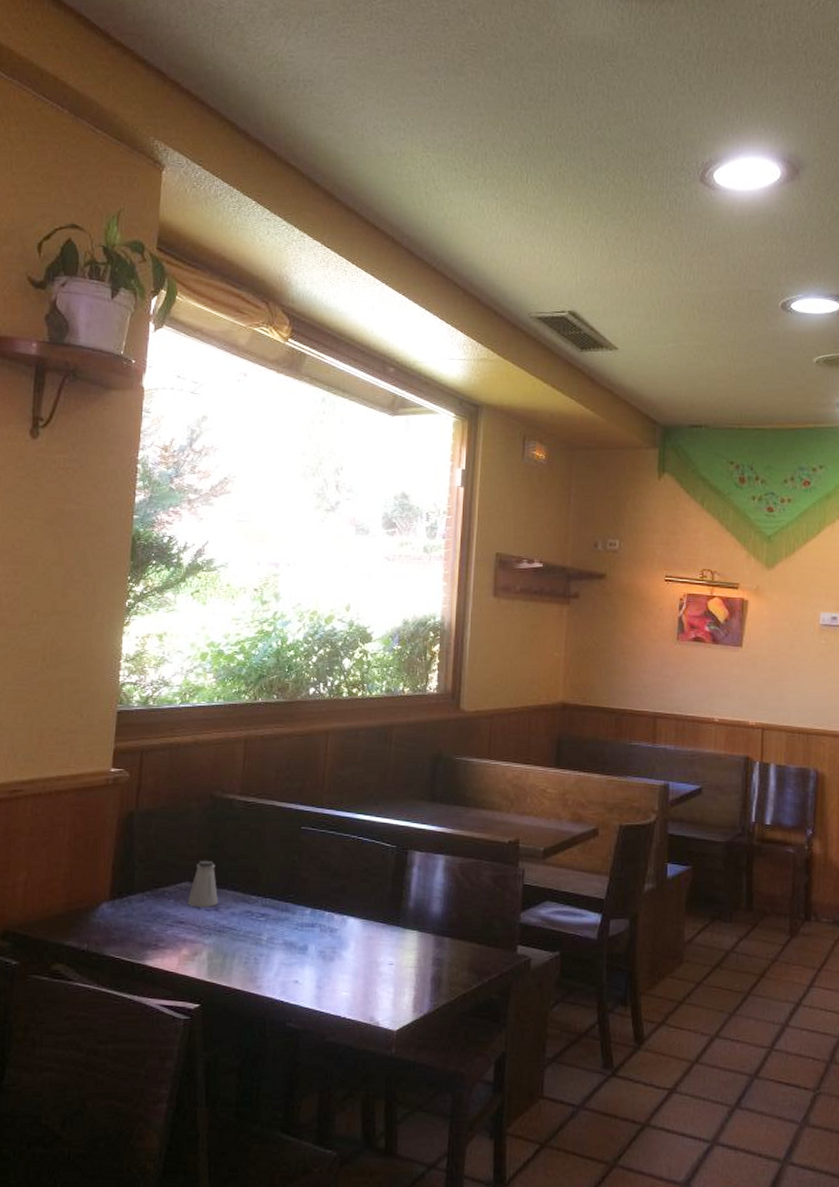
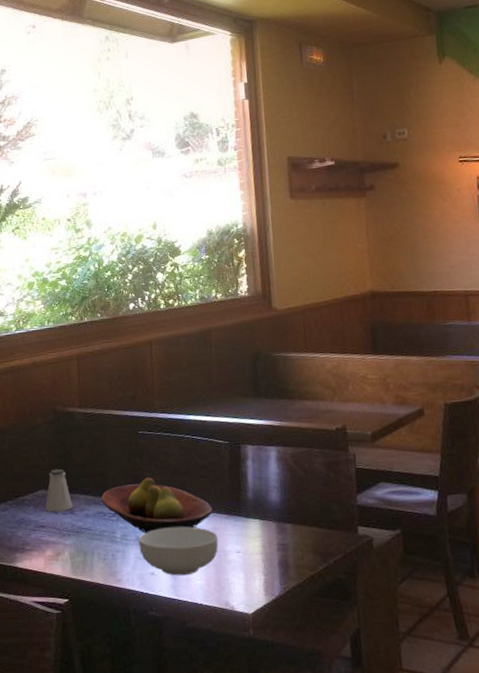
fruit bowl: none [250,877,370,938] -> present [100,477,213,533]
cereal bowl: none [285,933,372,986] -> present [138,526,219,576]

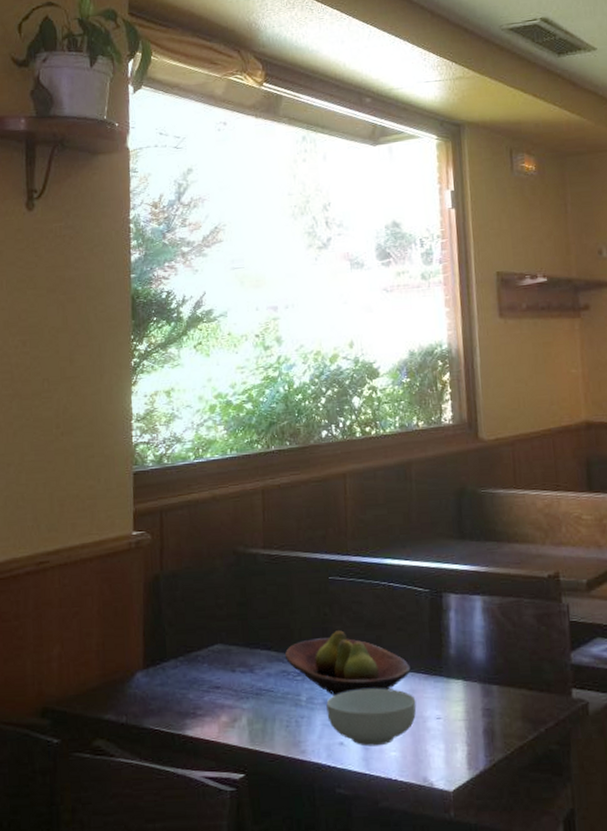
saltshaker: present [45,468,72,512] -> none [222,619,252,670]

